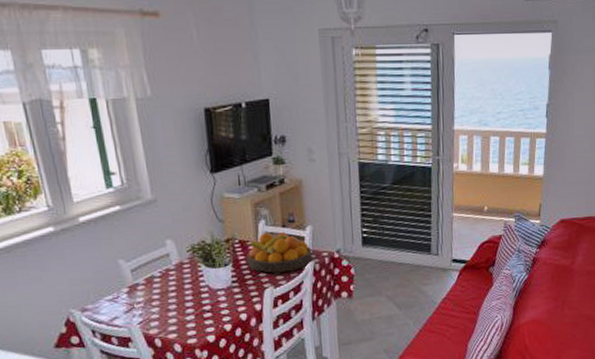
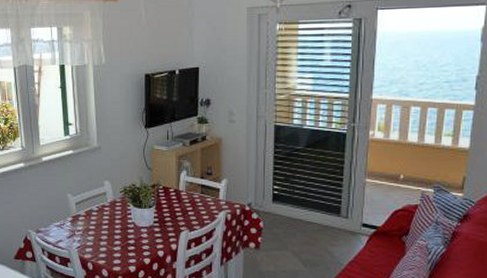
fruit bowl: present [244,232,313,273] -> none [167,182,226,219]

